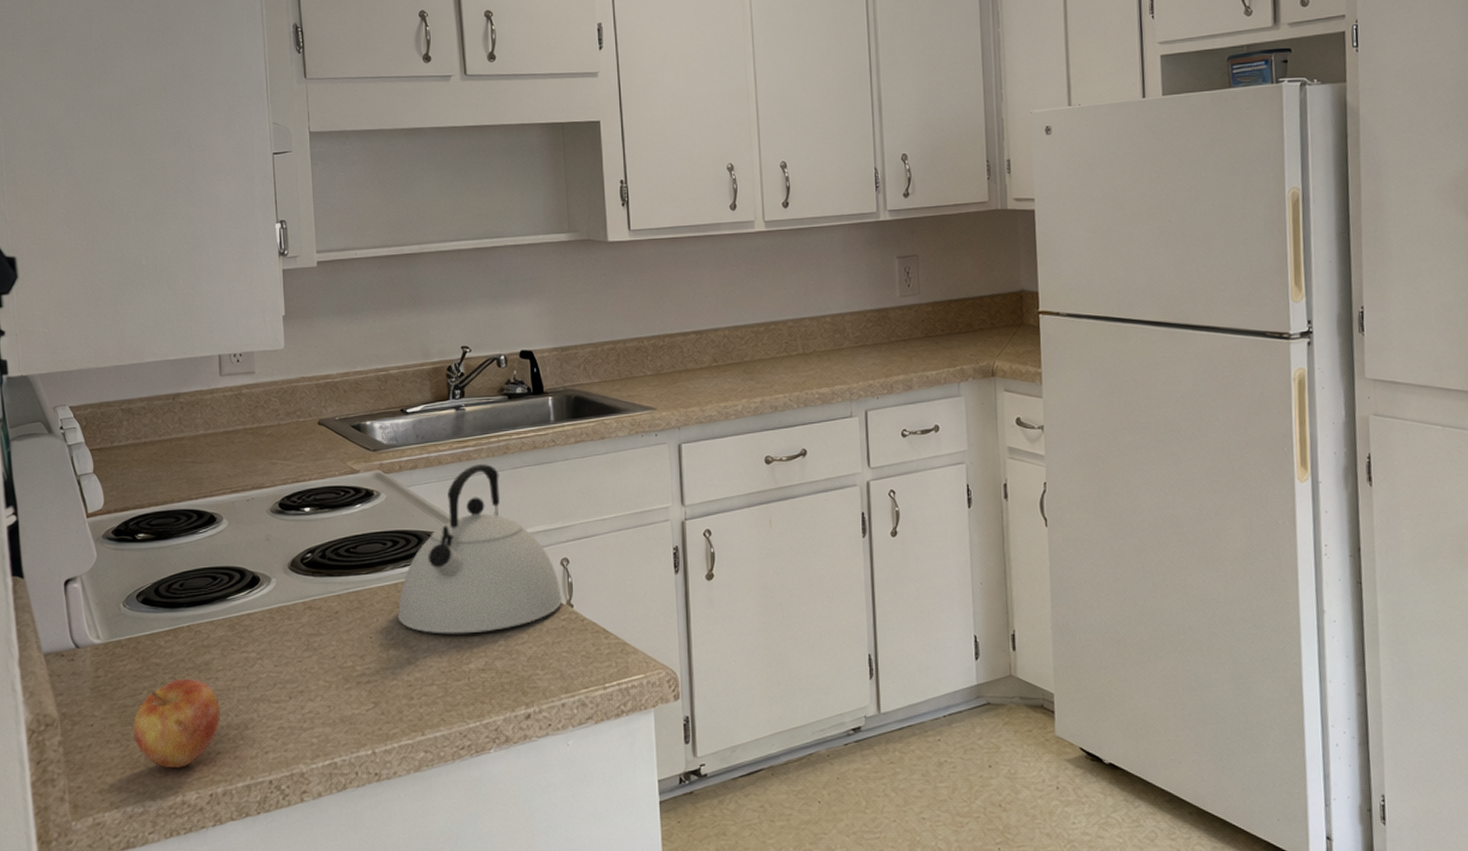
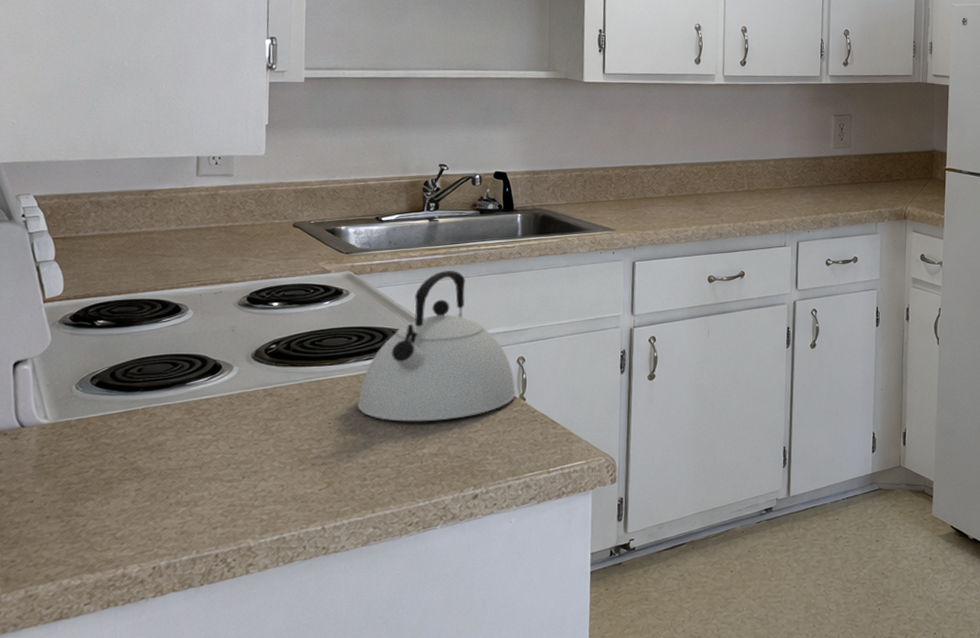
apple: present [133,678,220,769] -> none [76,458,171,543]

